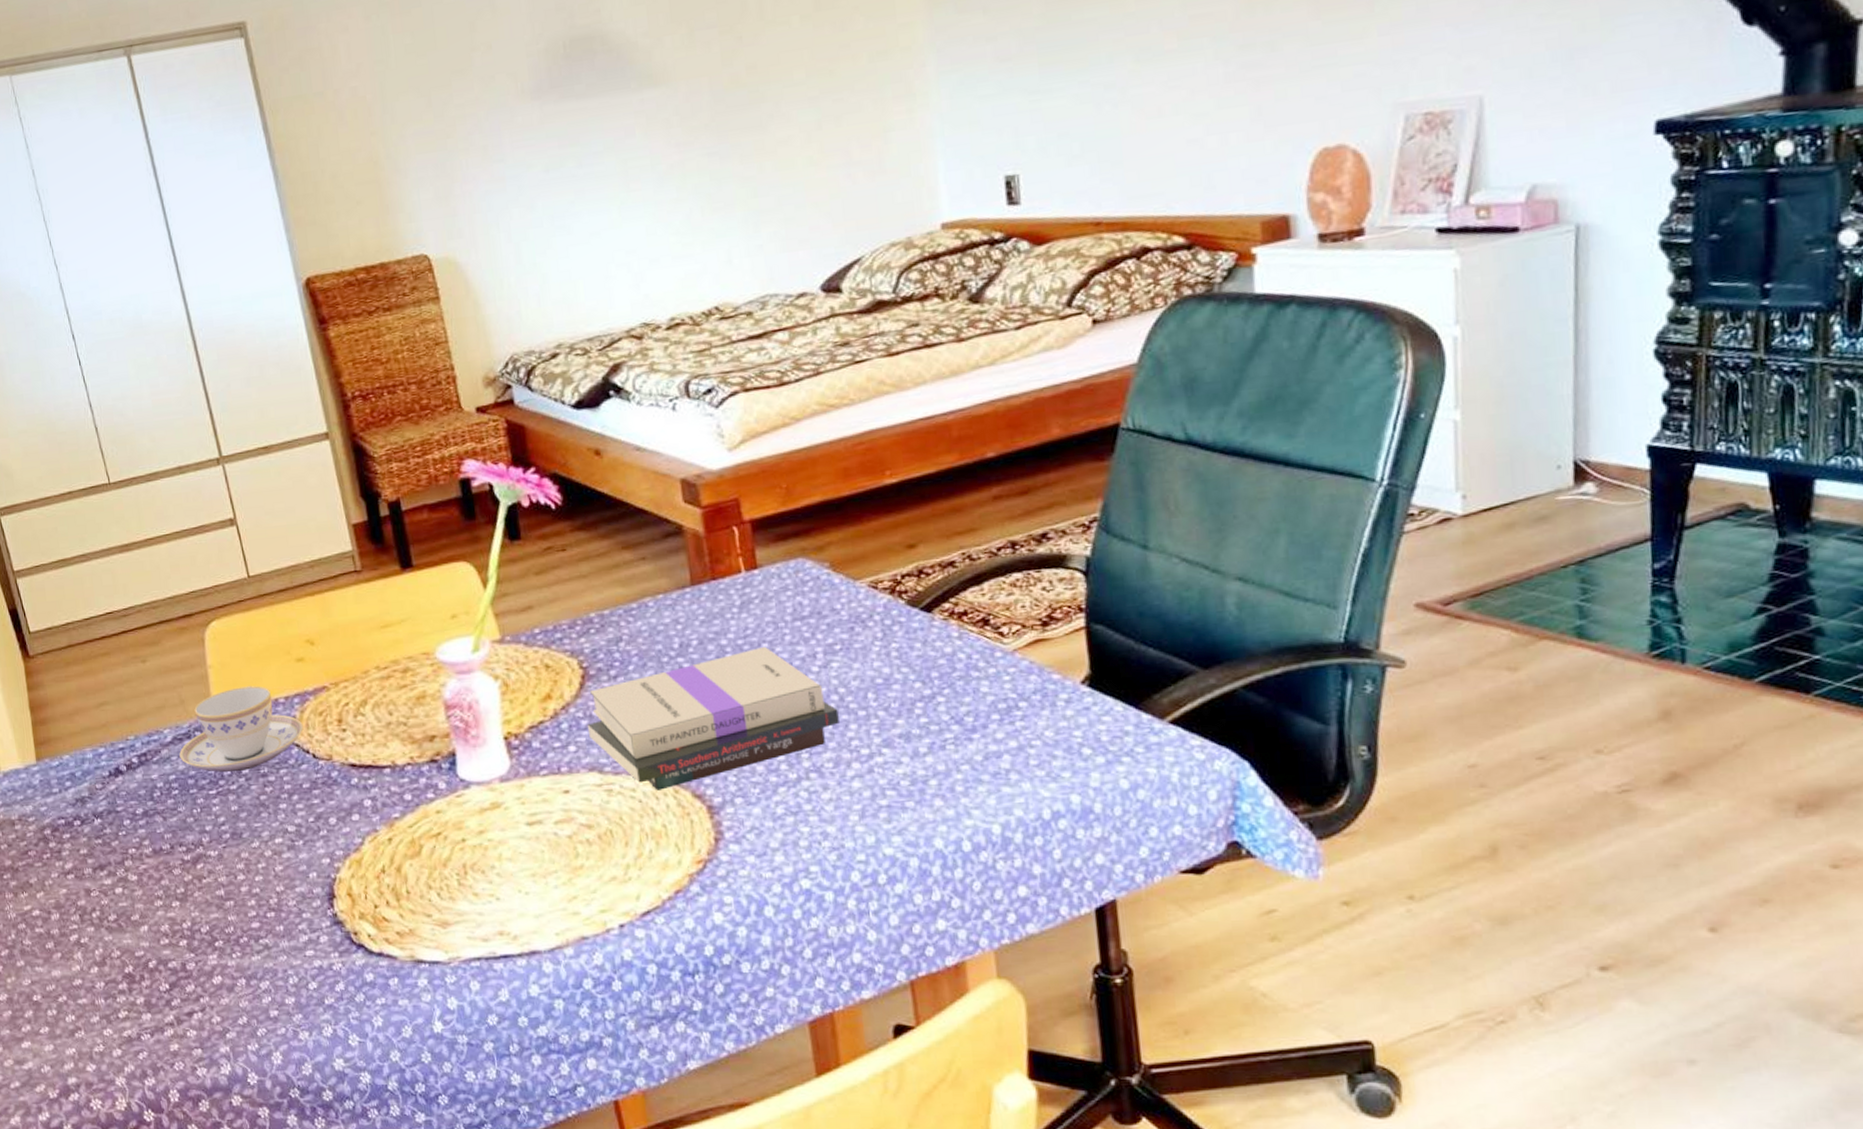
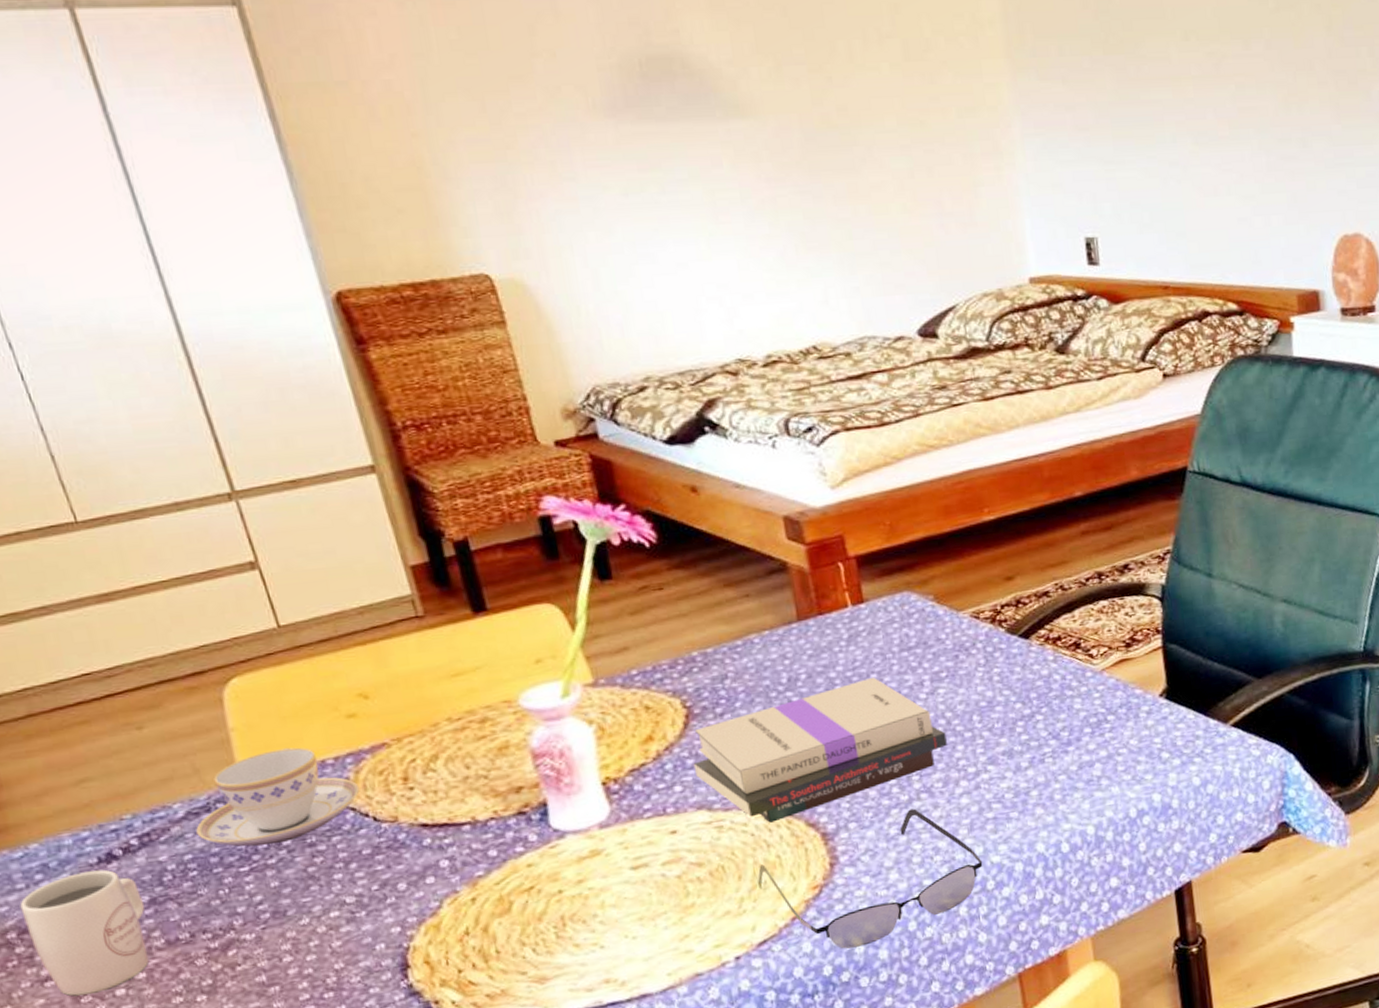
mug: none [54,782,140,890] -> present [20,869,150,996]
eyeglasses: none [644,788,875,930] -> present [758,808,983,949]

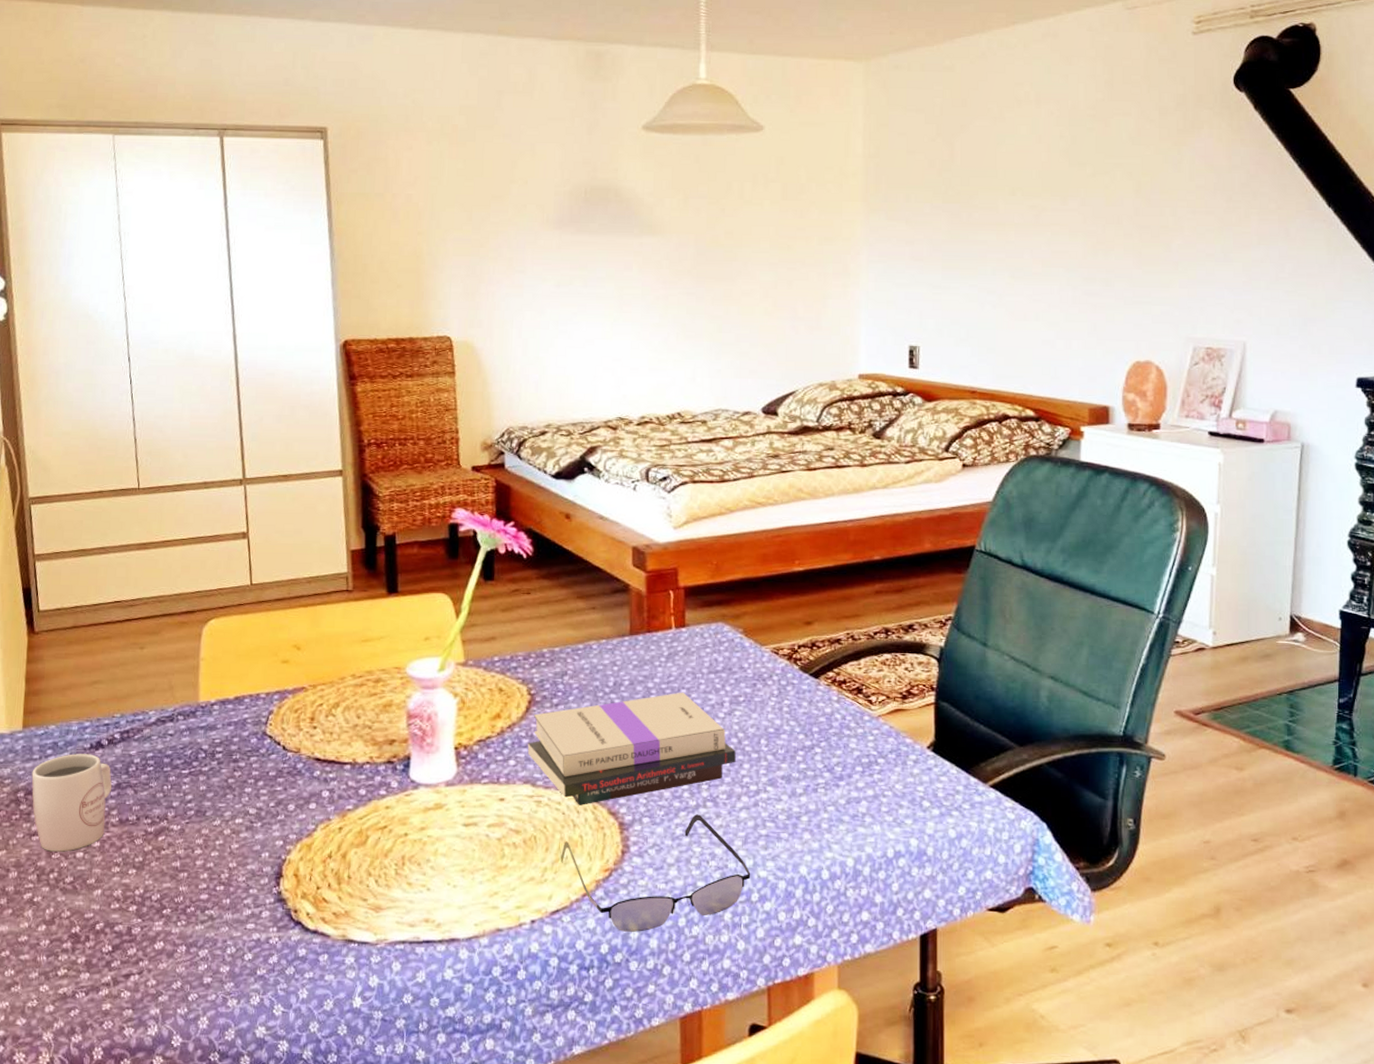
teacup: present [196,747,360,847] -> none [160,679,279,756]

